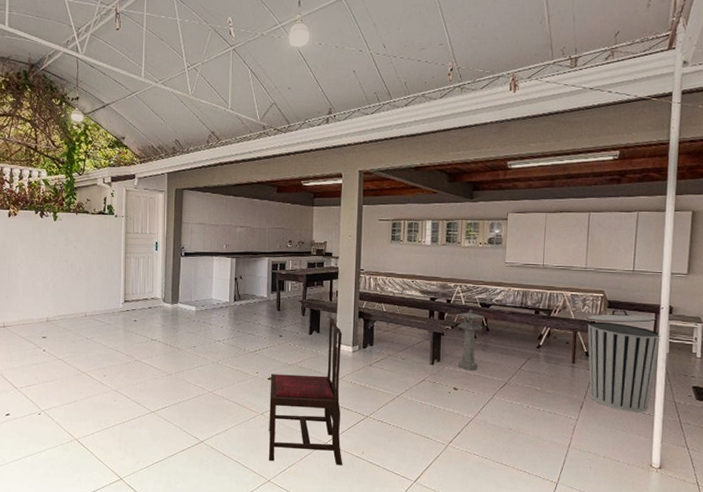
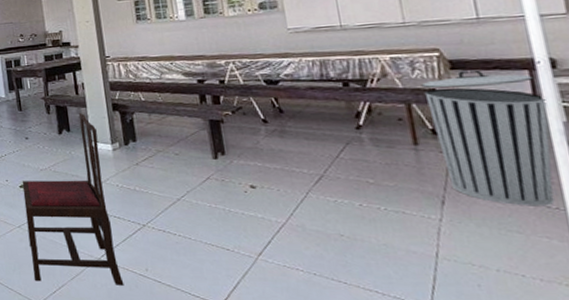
lantern: present [457,310,485,371] -> none [236,89,278,164]

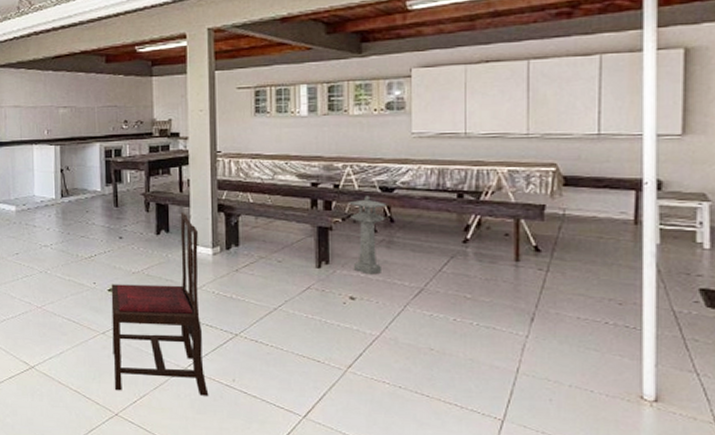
lantern: none [236,89,278,164] -> present [349,196,387,275]
trash can: present [421,70,555,206] -> none [533,187,645,326]

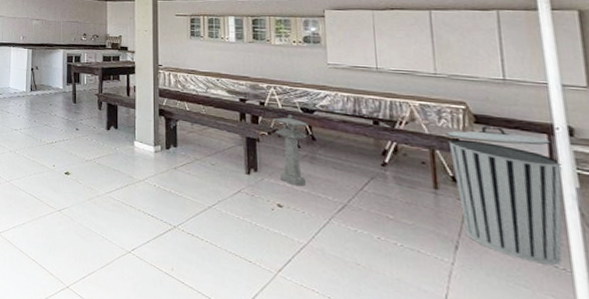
dining chair: present [111,213,209,396] -> none [66,113,150,281]
trash can: none [533,187,645,326] -> present [446,126,563,266]

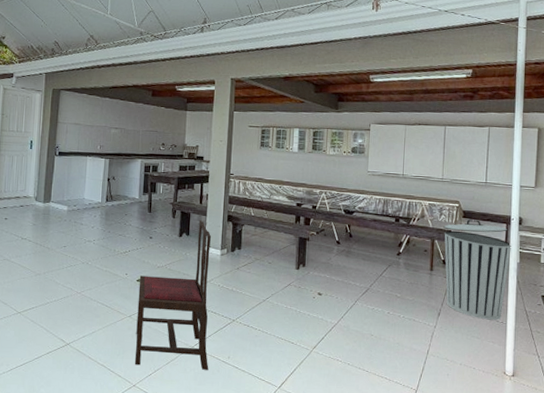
dining chair: none [66,113,150,281] -> present [134,220,211,370]
lantern: present [274,114,308,186] -> none [322,216,348,276]

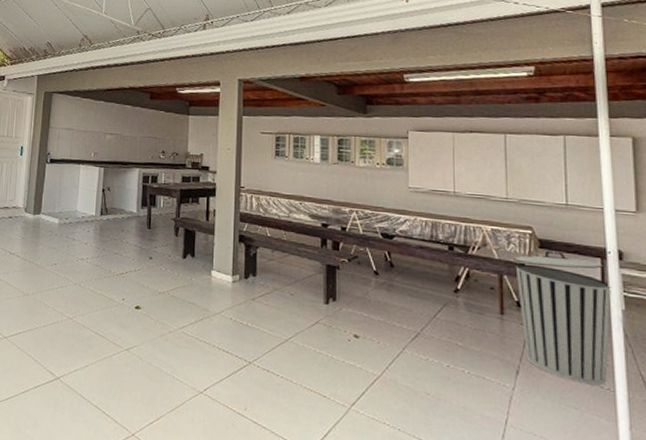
dining chair: present [134,220,211,370] -> none [133,240,222,423]

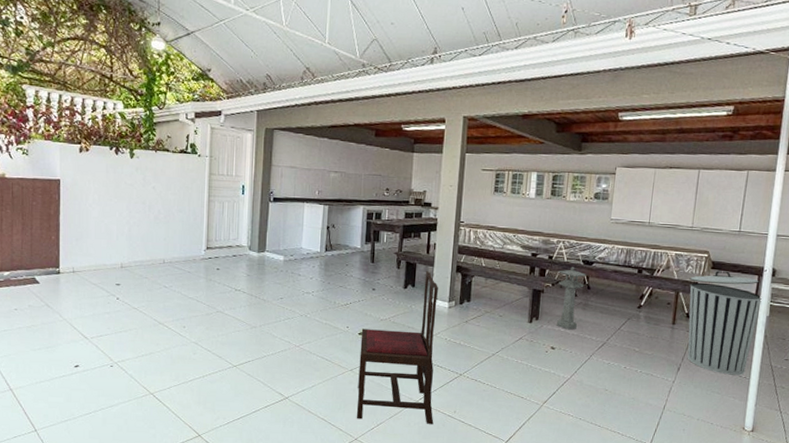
dining chair: none [133,240,222,423] -> present [356,271,438,424]
lantern: none [354,240,387,315] -> present [557,267,587,330]

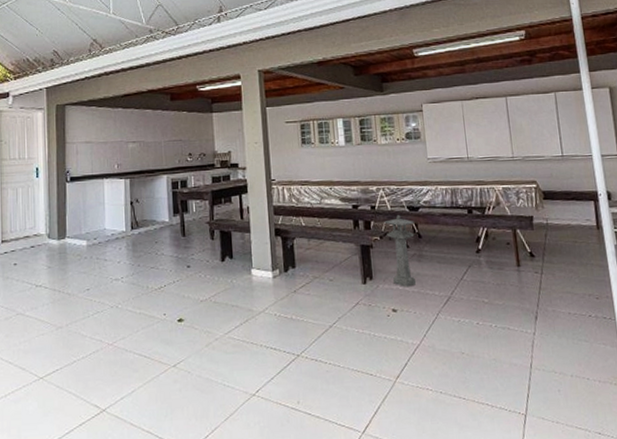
dining chair: present [356,271,438,424] -> none [180,239,277,427]
trash can: present [687,270,762,376] -> none [523,200,609,318]

